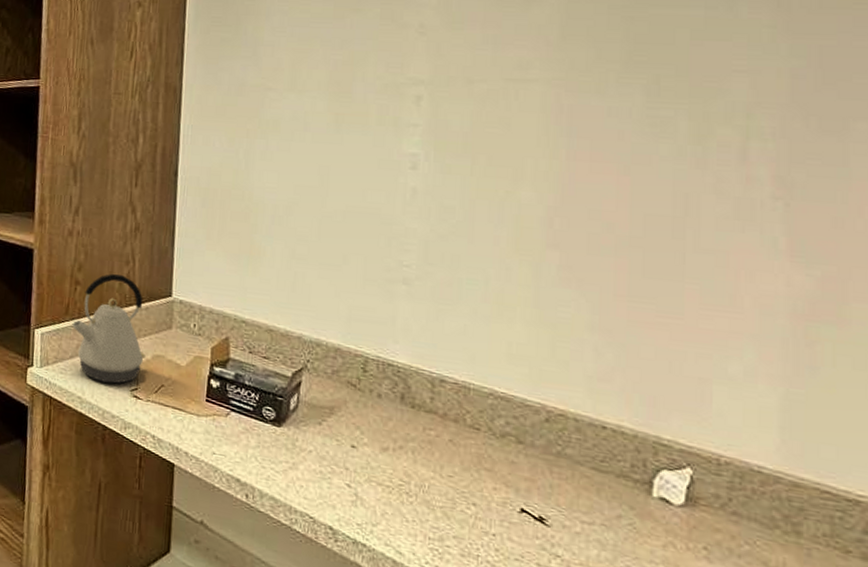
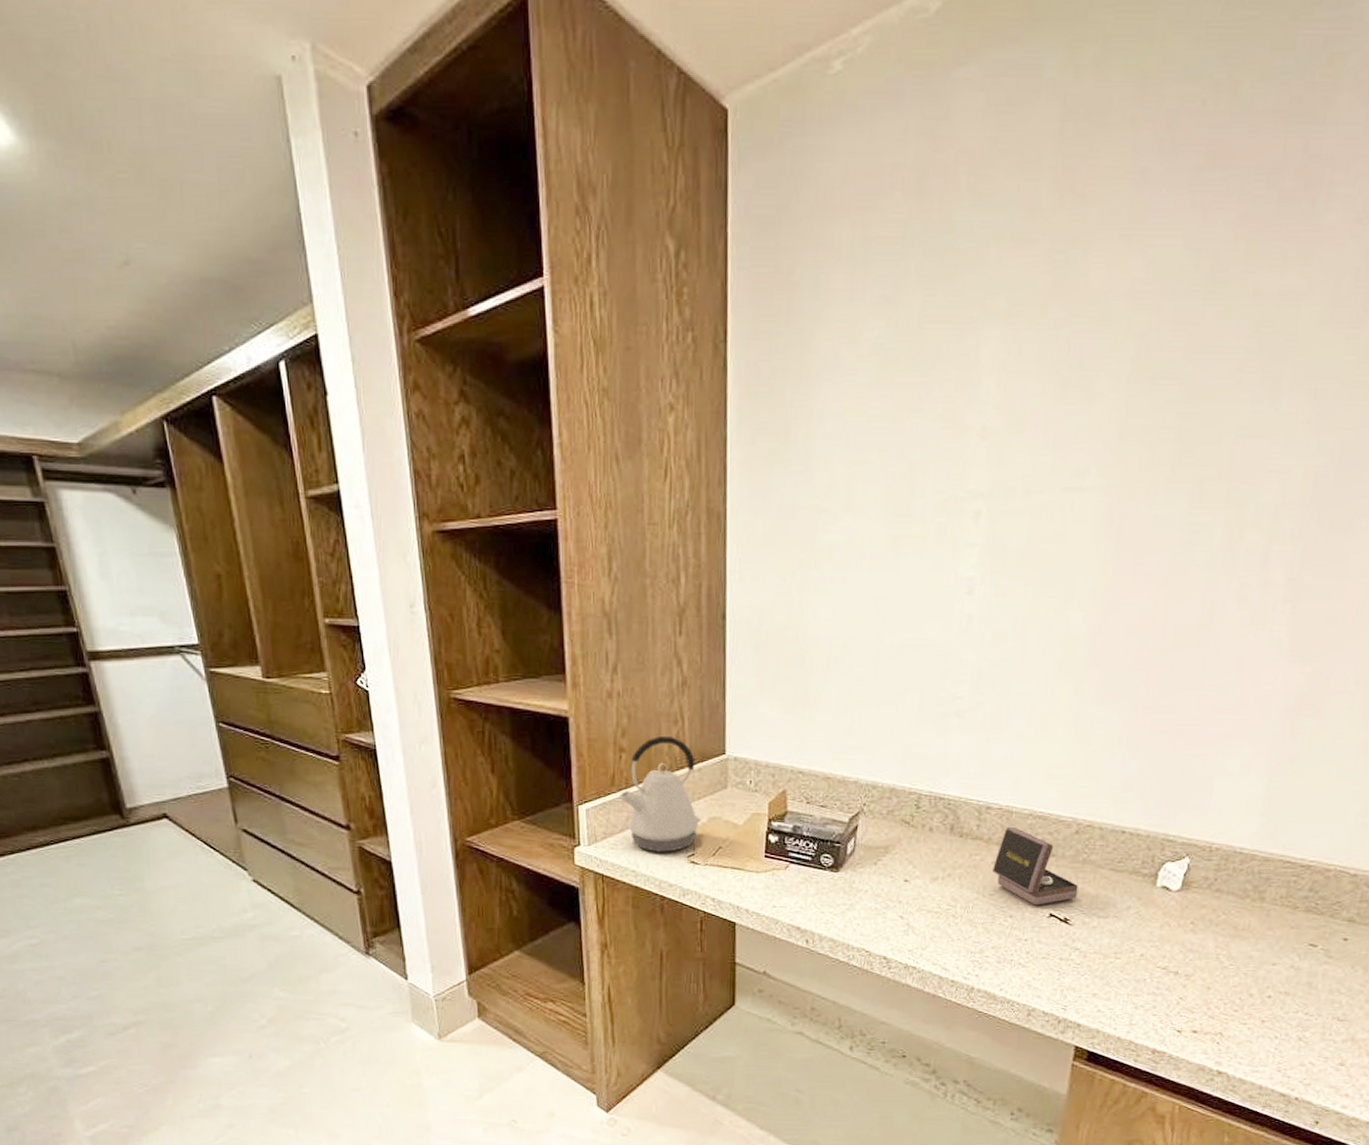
jewelry box: none [450,403,554,497] -> present [992,826,1078,906]

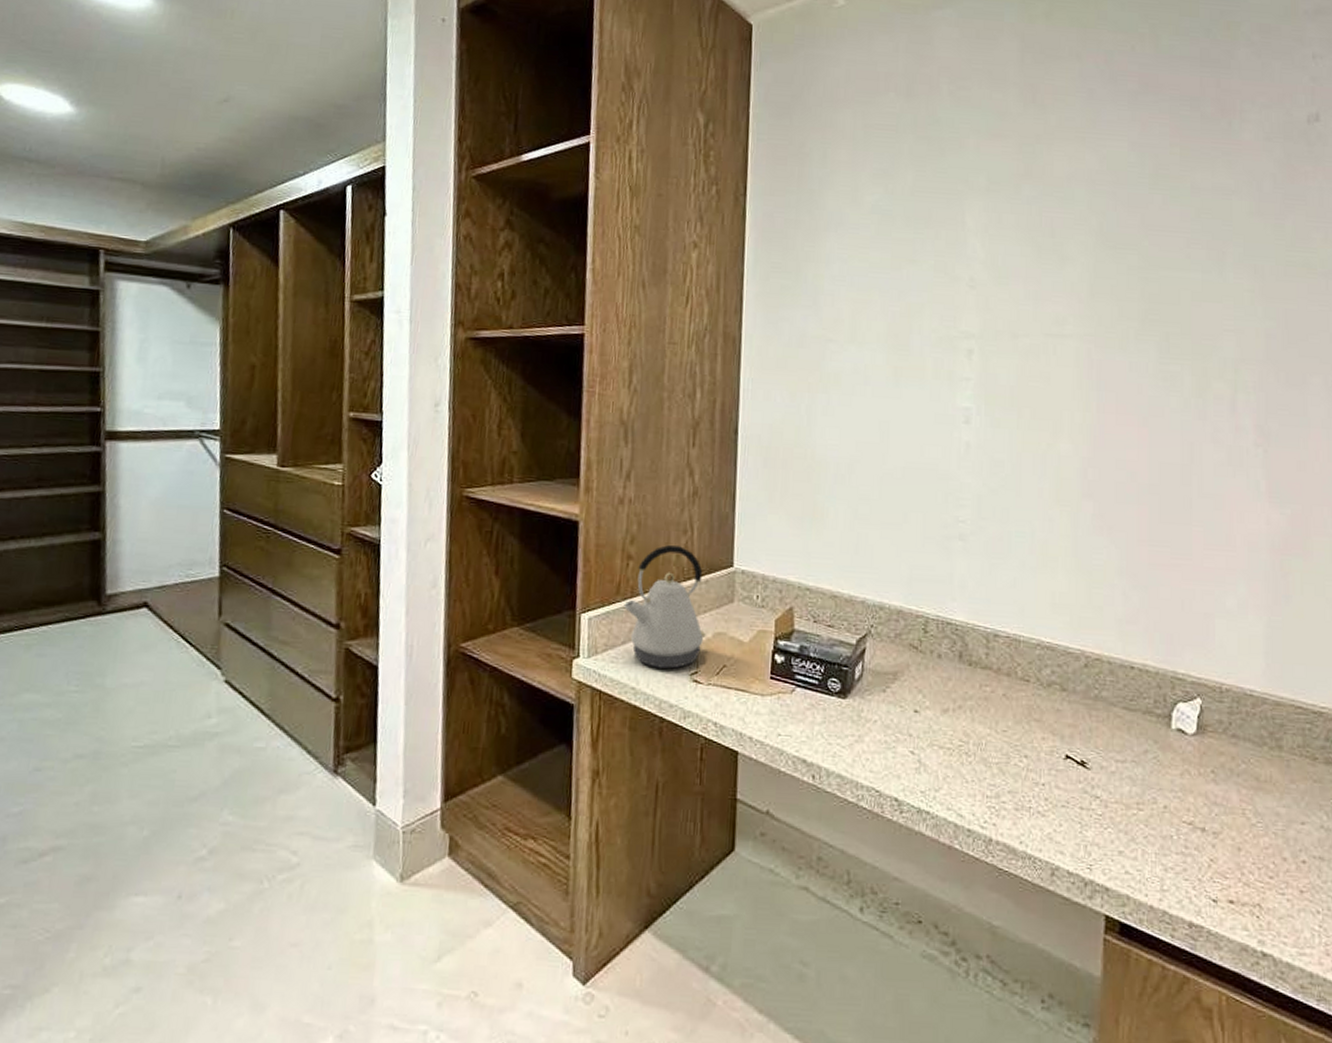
jewelry box: present [992,826,1078,906] -> none [1004,656,1092,745]

